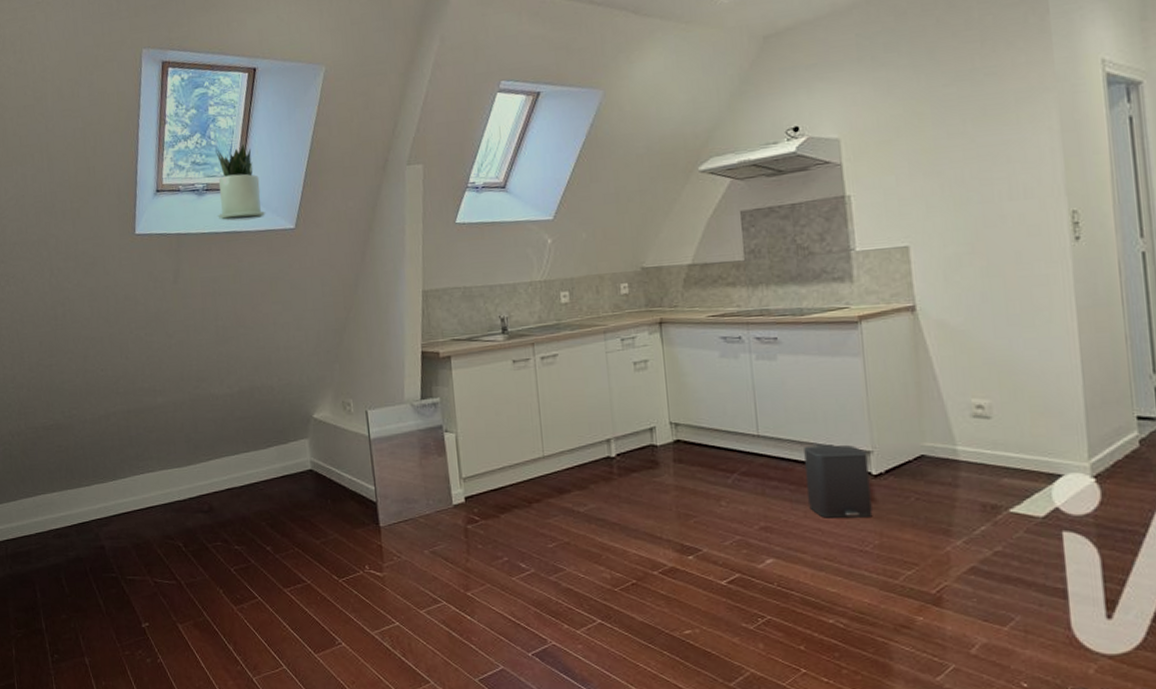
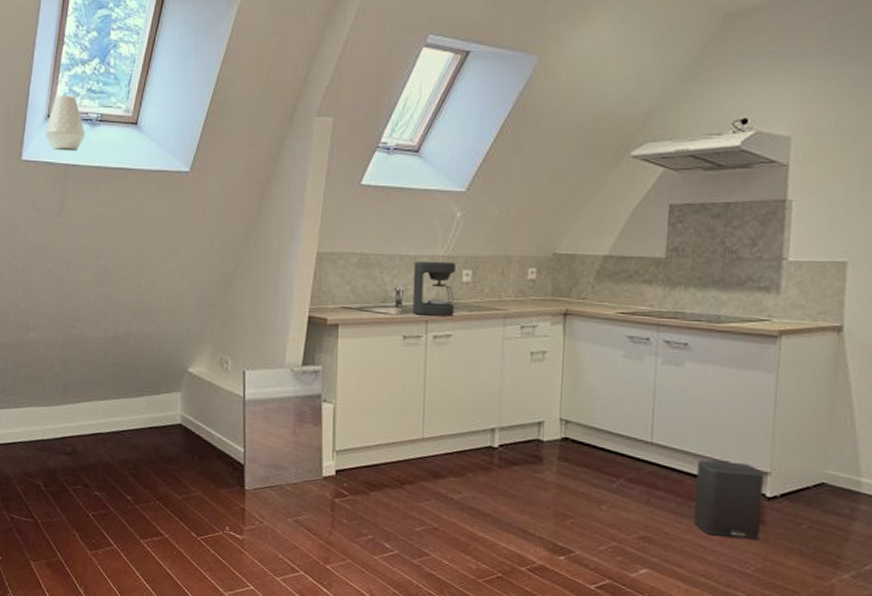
vase: none [155,170,193,223] -> present [44,95,85,152]
planter: present [215,143,266,222] -> none [109,74,161,158]
coffee maker: none [514,285,558,339] -> present [412,260,457,316]

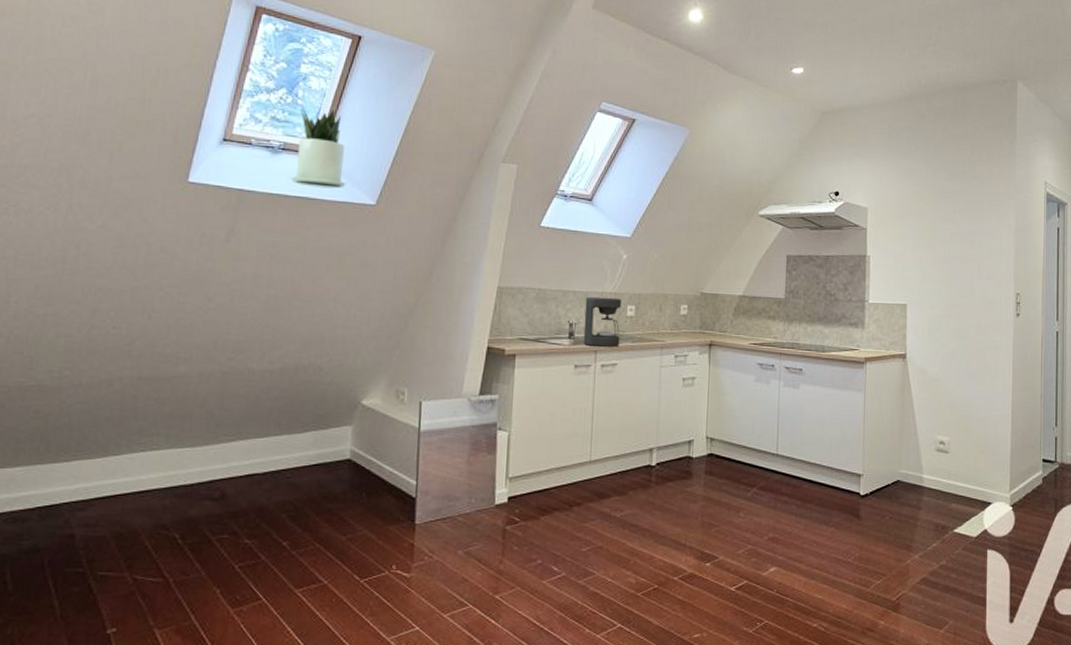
vase: present [44,95,85,152] -> none [217,120,265,178]
planter: none [109,74,161,158] -> present [291,109,347,189]
pedal bin: present [694,459,764,540] -> none [810,465,858,532]

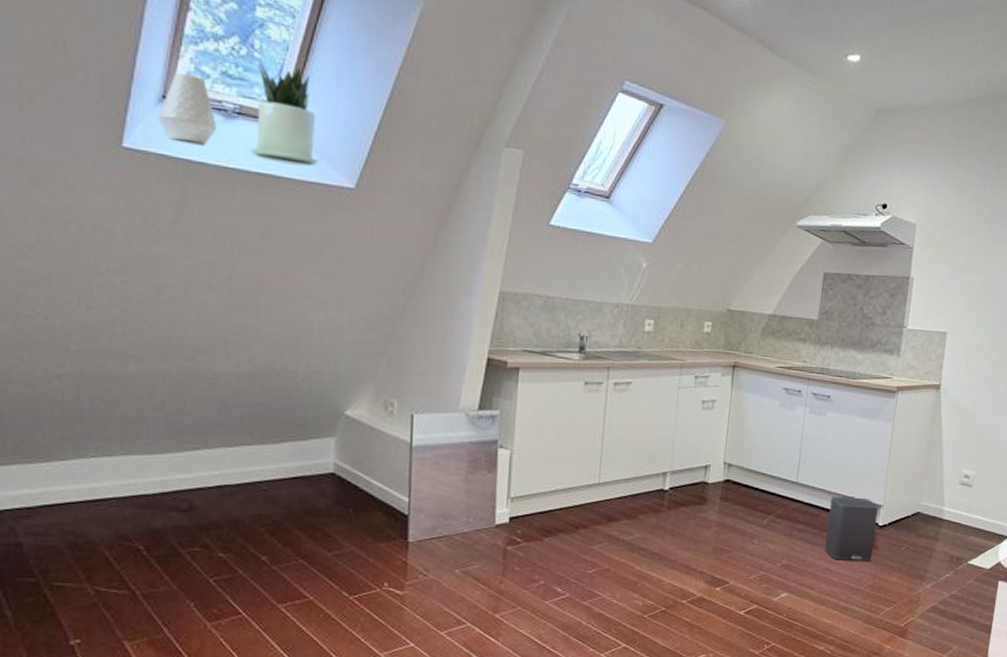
vase: none [217,120,265,178] -> present [157,73,217,147]
coffee maker: present [583,296,622,347] -> none [595,307,640,364]
pedal bin: none [810,465,858,532] -> present [825,495,879,561]

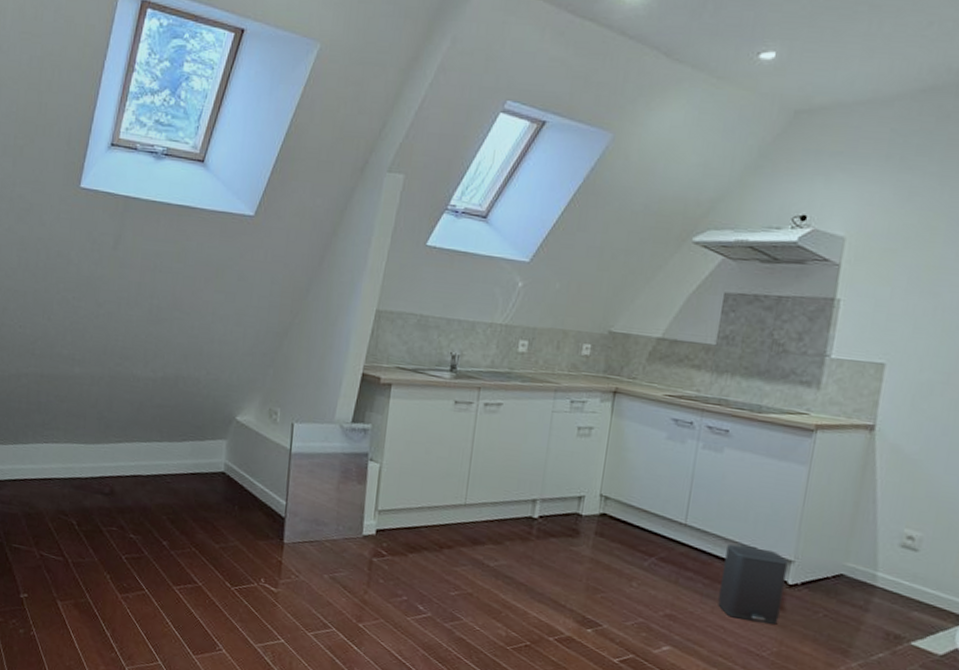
vase: present [157,73,217,147] -> none [106,124,149,185]
planter: present [250,64,319,167] -> none [173,111,226,198]

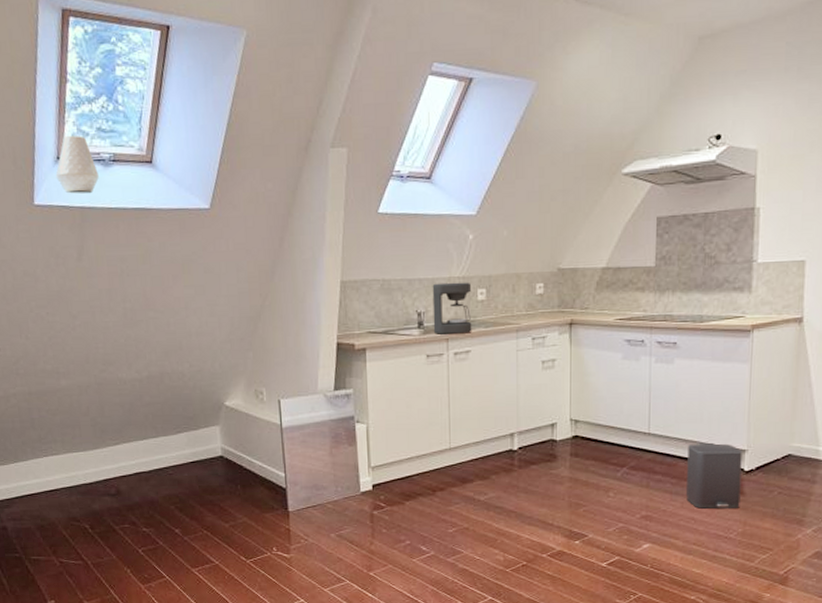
vase: none [106,124,149,185] -> present [55,136,99,195]
coffee maker: none [466,327,514,385] -> present [432,282,472,334]

